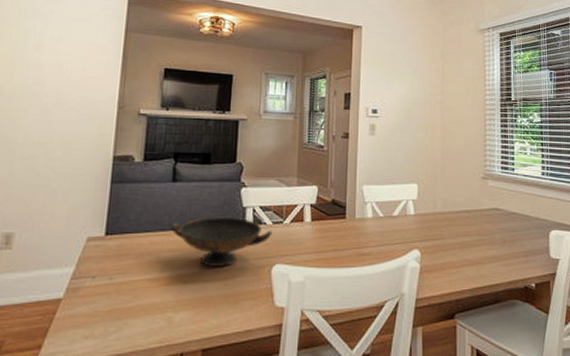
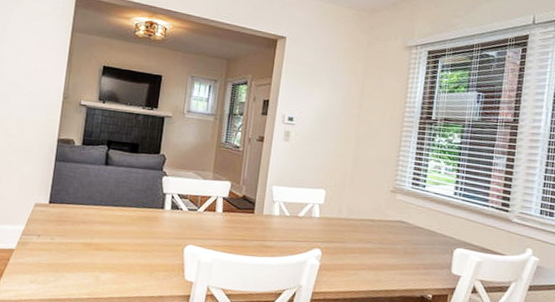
decorative bowl: present [171,216,272,267] -> none [102,198,187,242]

